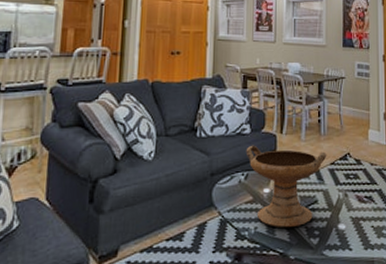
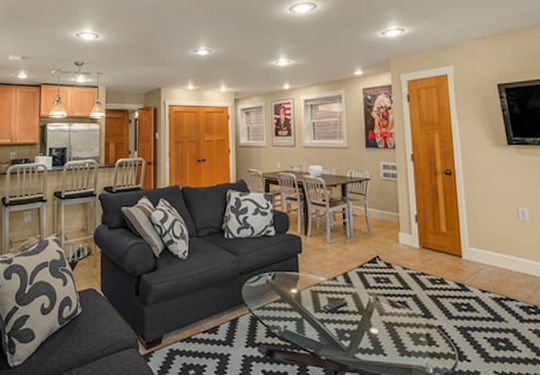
decorative bowl: present [246,145,327,227] -> none [271,246,355,327]

